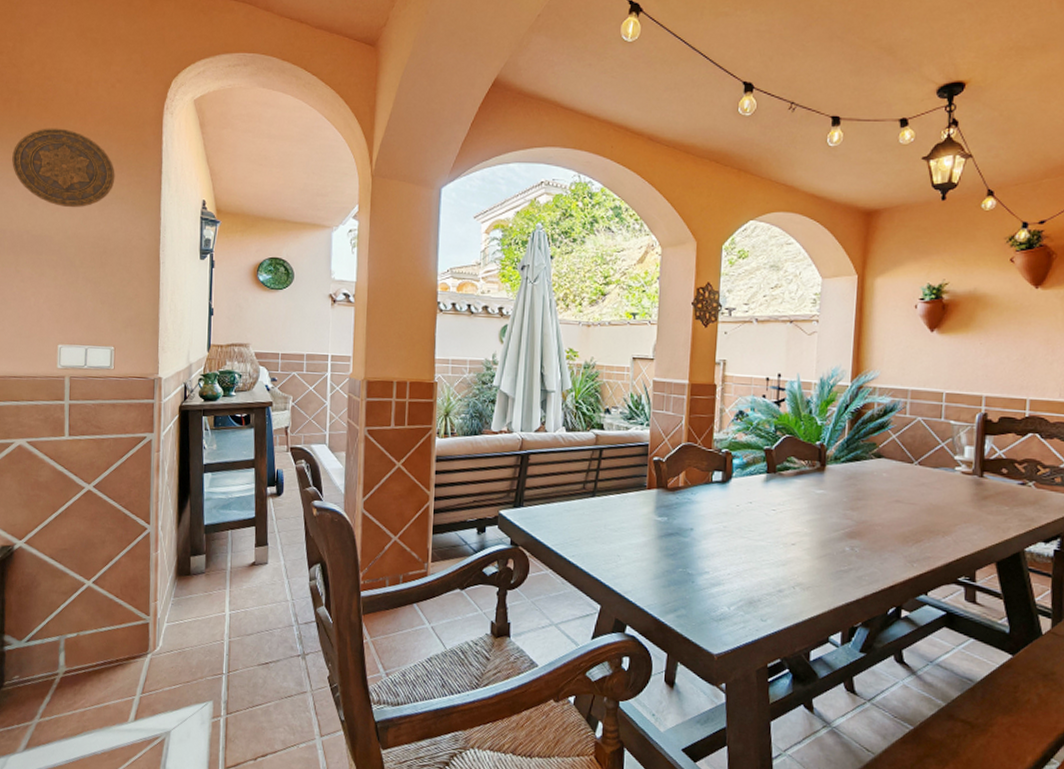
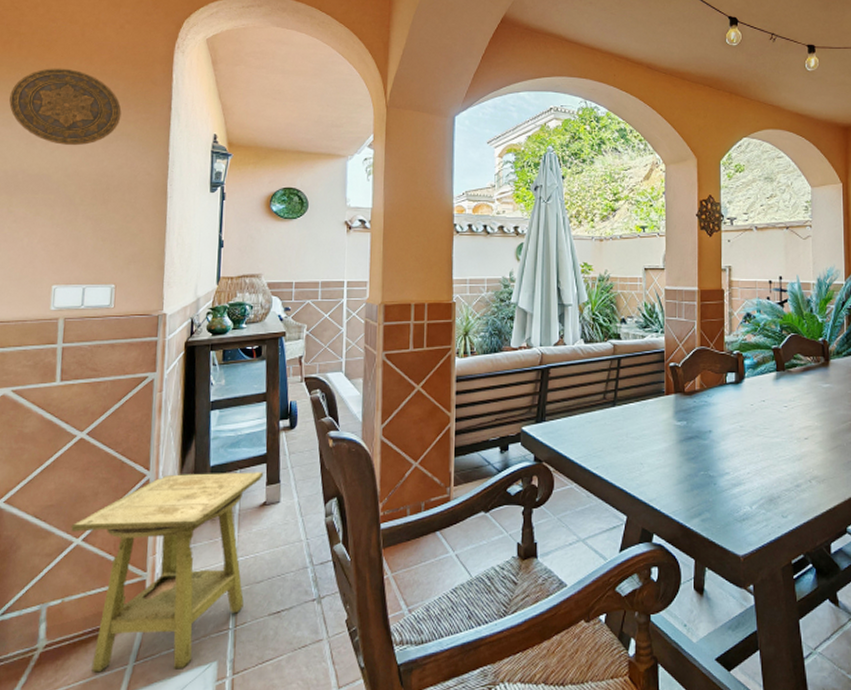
side table: none [83,530,253,705] -> present [71,472,264,673]

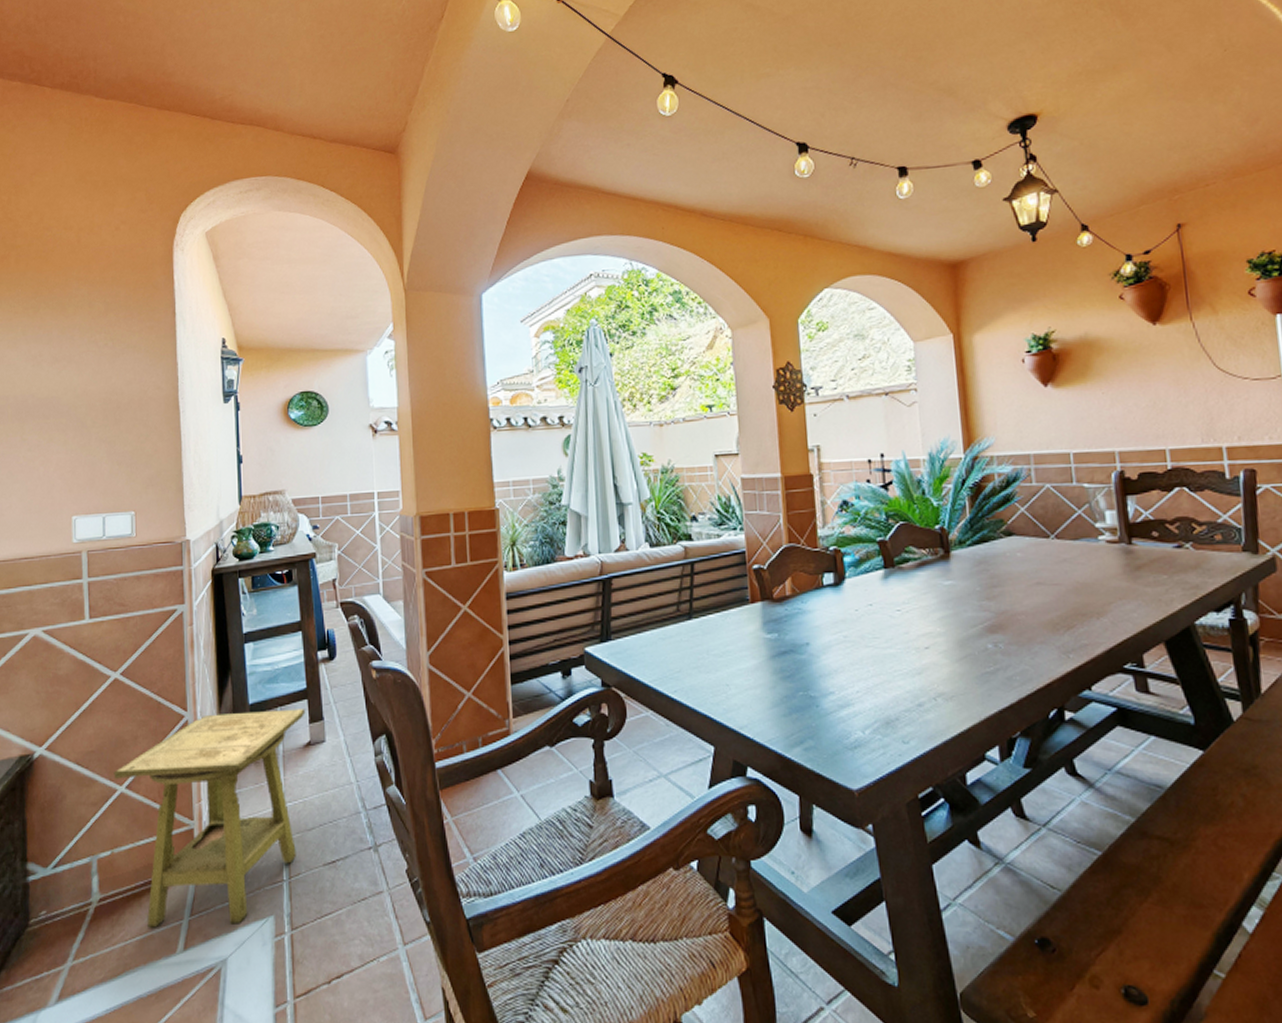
decorative plate: present [9,68,122,146] -> none [12,279,125,364]

